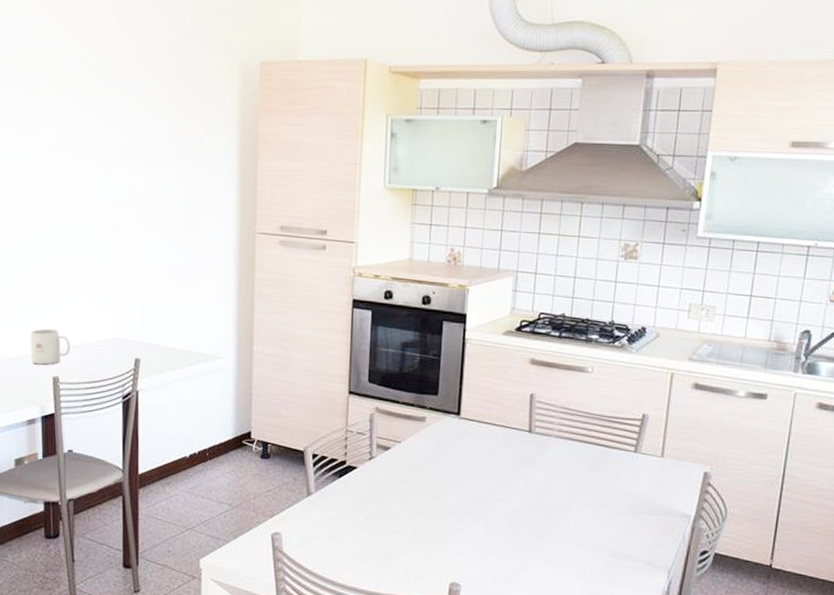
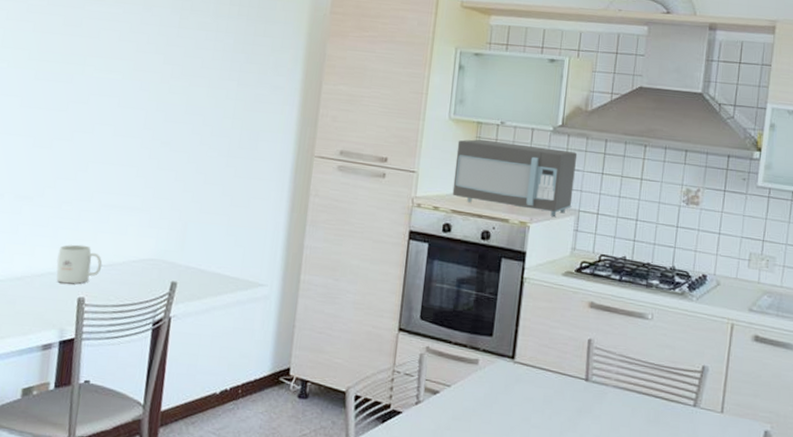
microwave: none [391,206,514,278] -> present [452,139,578,216]

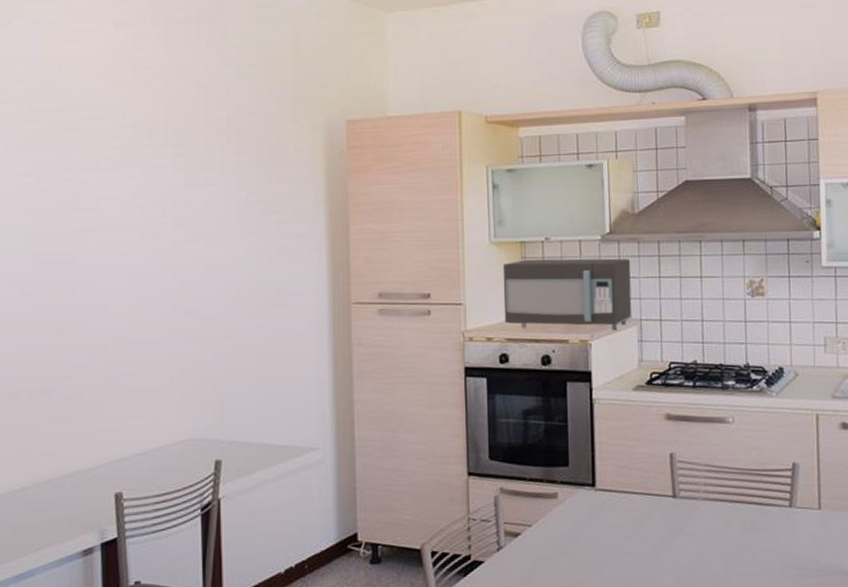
mug: present [56,244,103,284] -> none [86,435,137,480]

